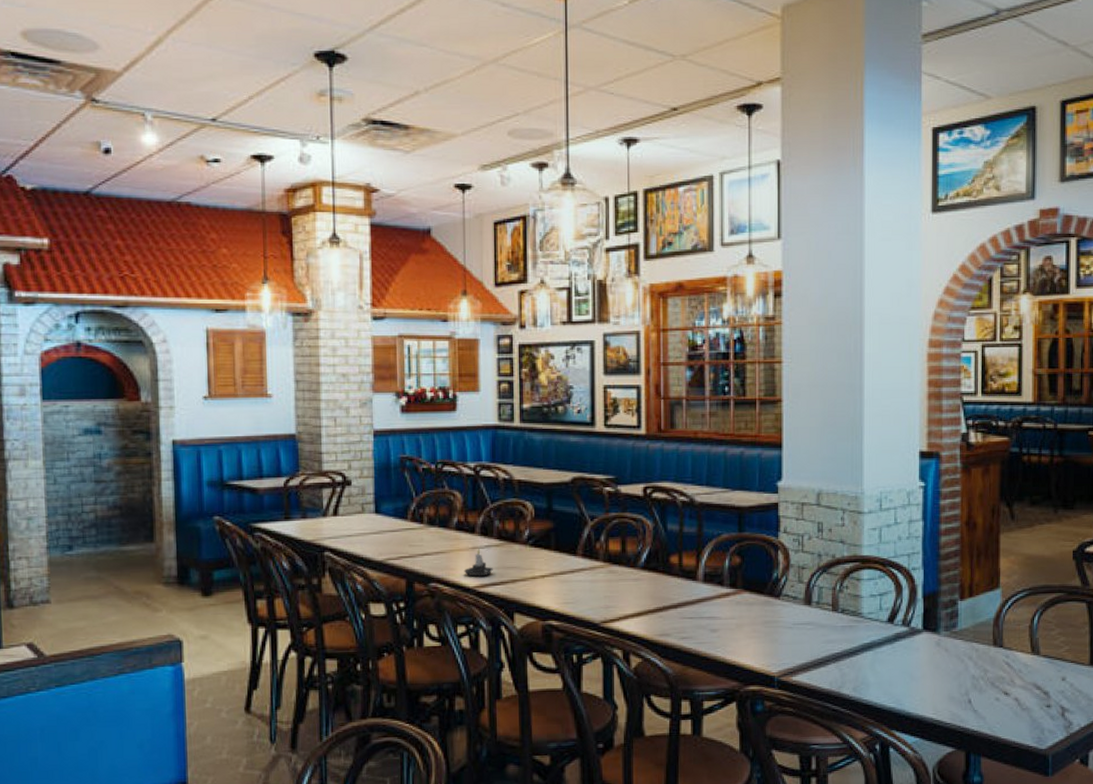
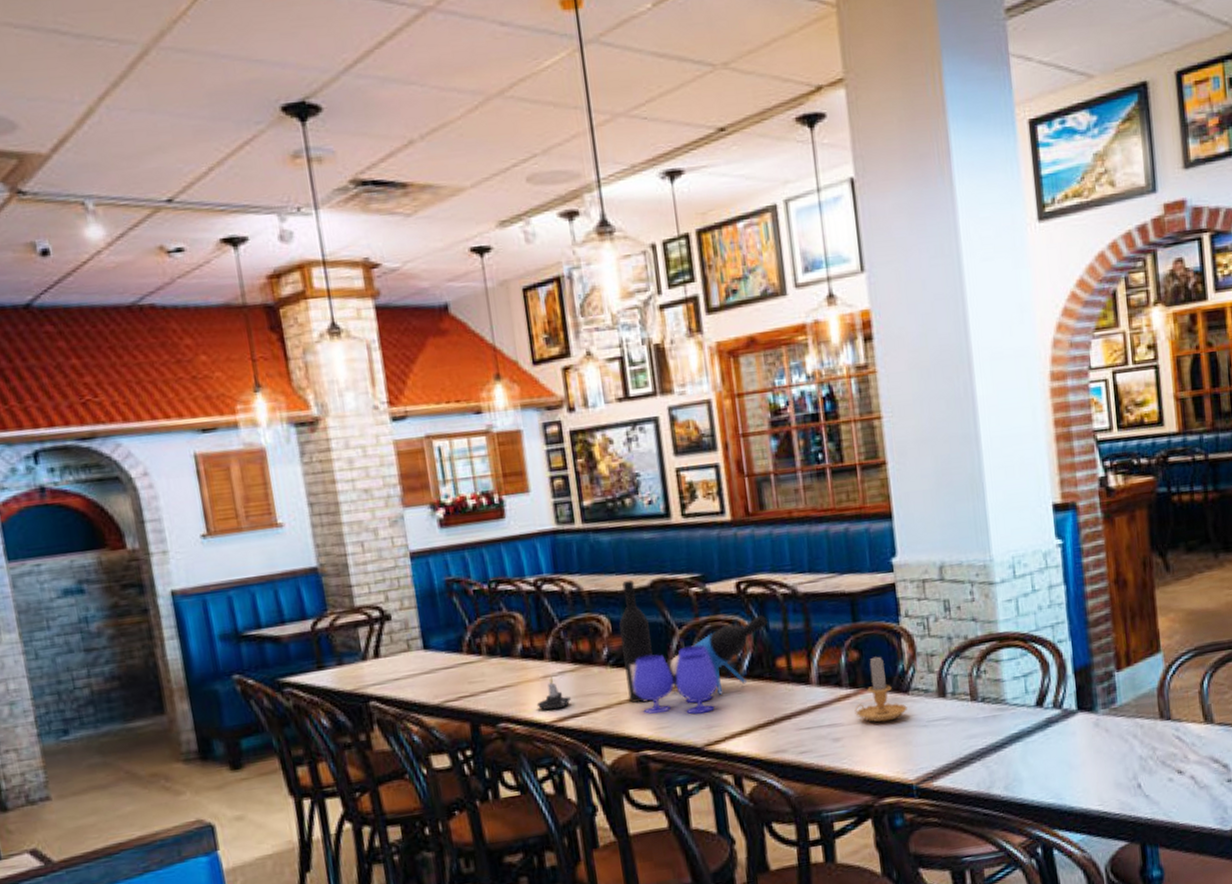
wine bottle: none [541,474,667,596] -> present [619,579,768,715]
candle: none [732,561,777,620] -> present [854,654,907,723]

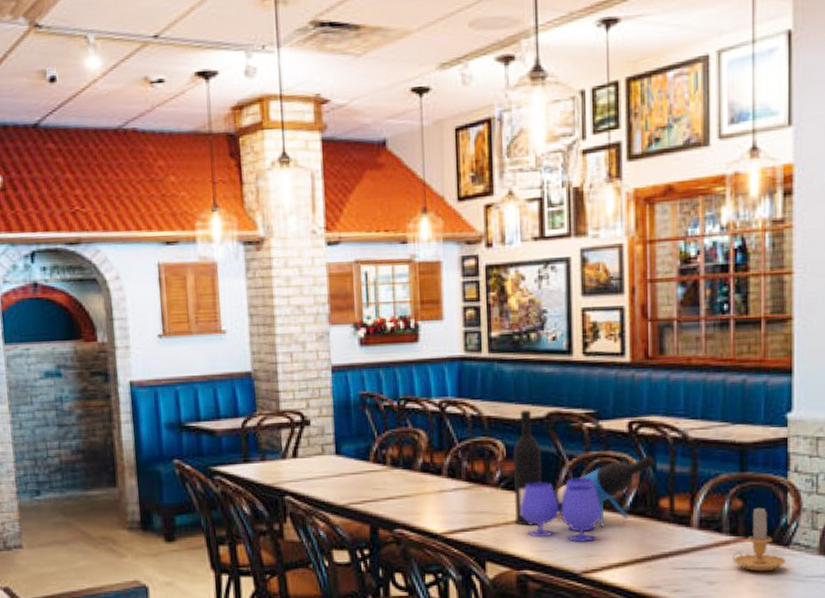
candle: present [536,677,572,710] -> none [430,492,463,522]

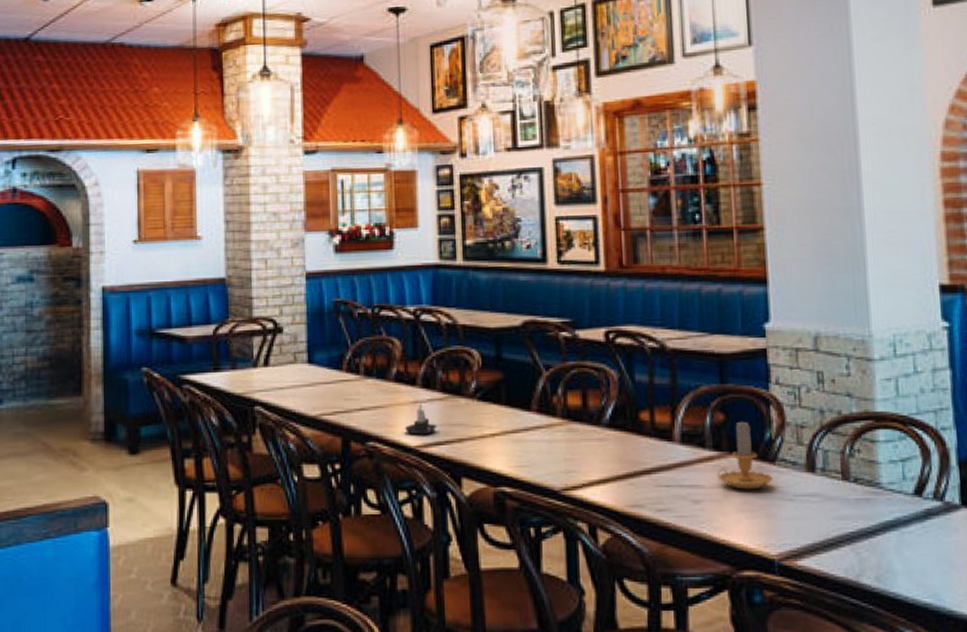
candle: none [430,492,463,522] -> present [404,403,438,435]
wine bottle: present [513,409,655,543] -> none [489,318,634,458]

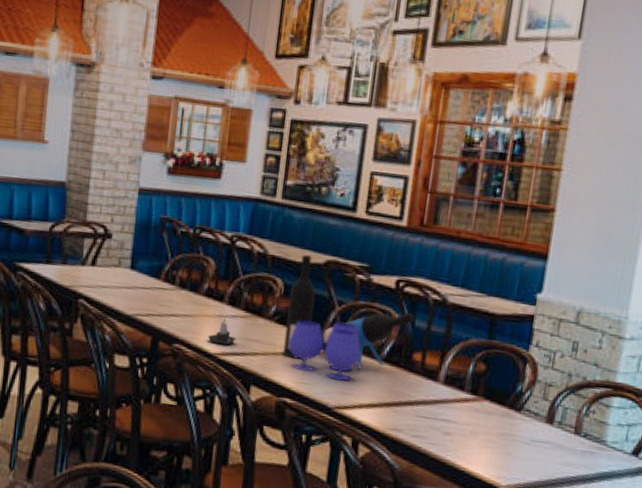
wine bottle: none [489,318,634,458] -> present [282,254,415,382]
candle: present [717,418,773,490] -> none [469,371,516,431]

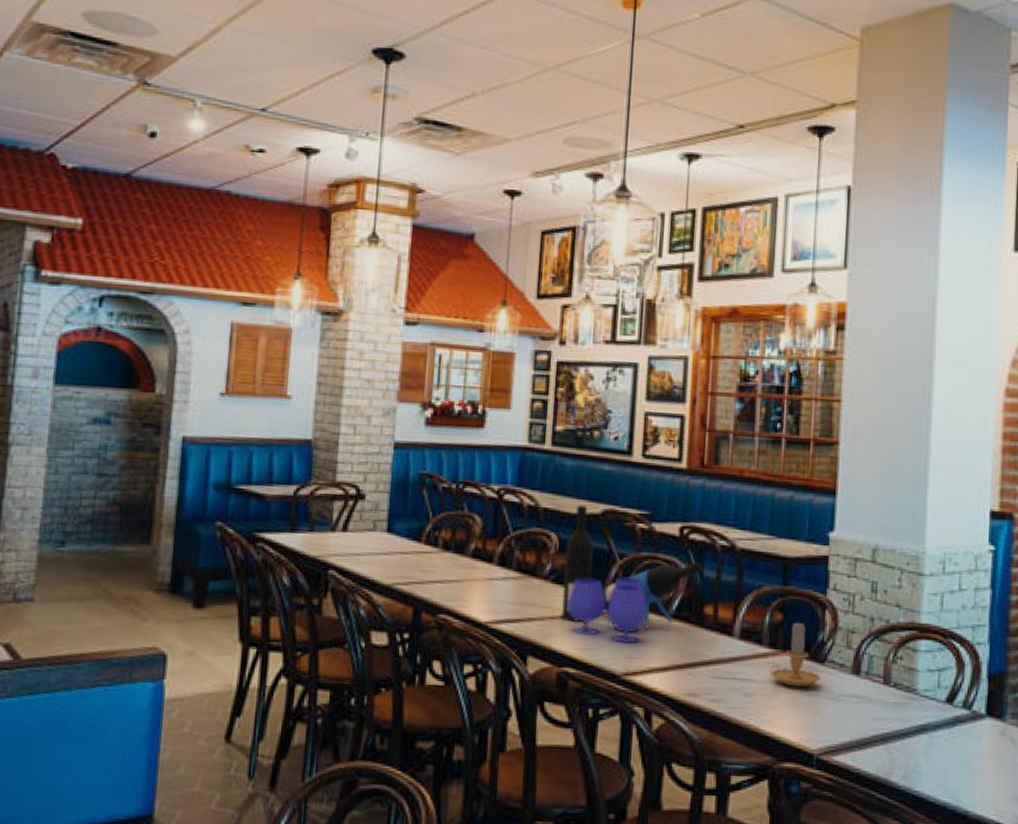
candle: present [207,317,237,345] -> none [476,580,510,612]
candle: none [469,371,516,431] -> present [770,620,821,687]

